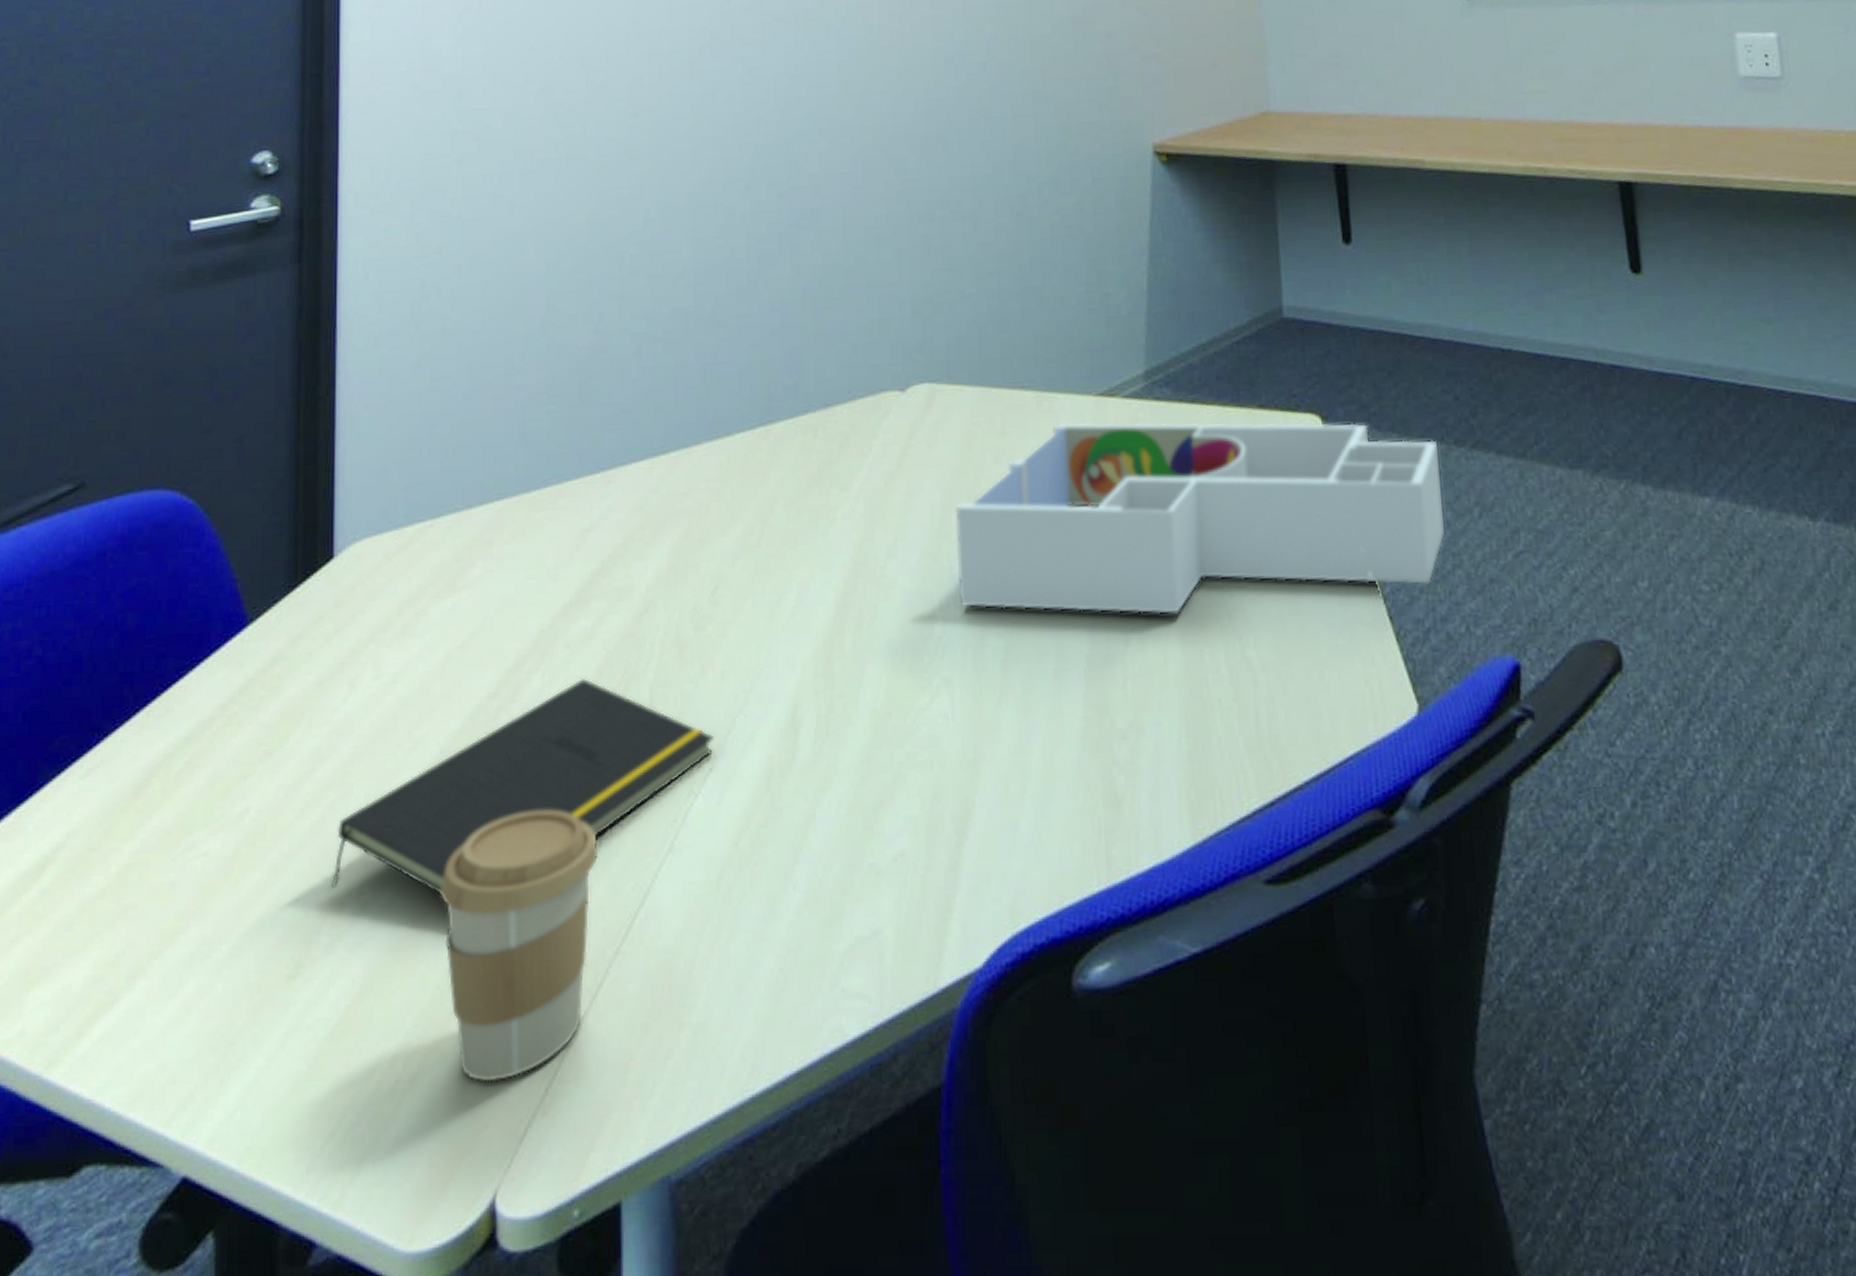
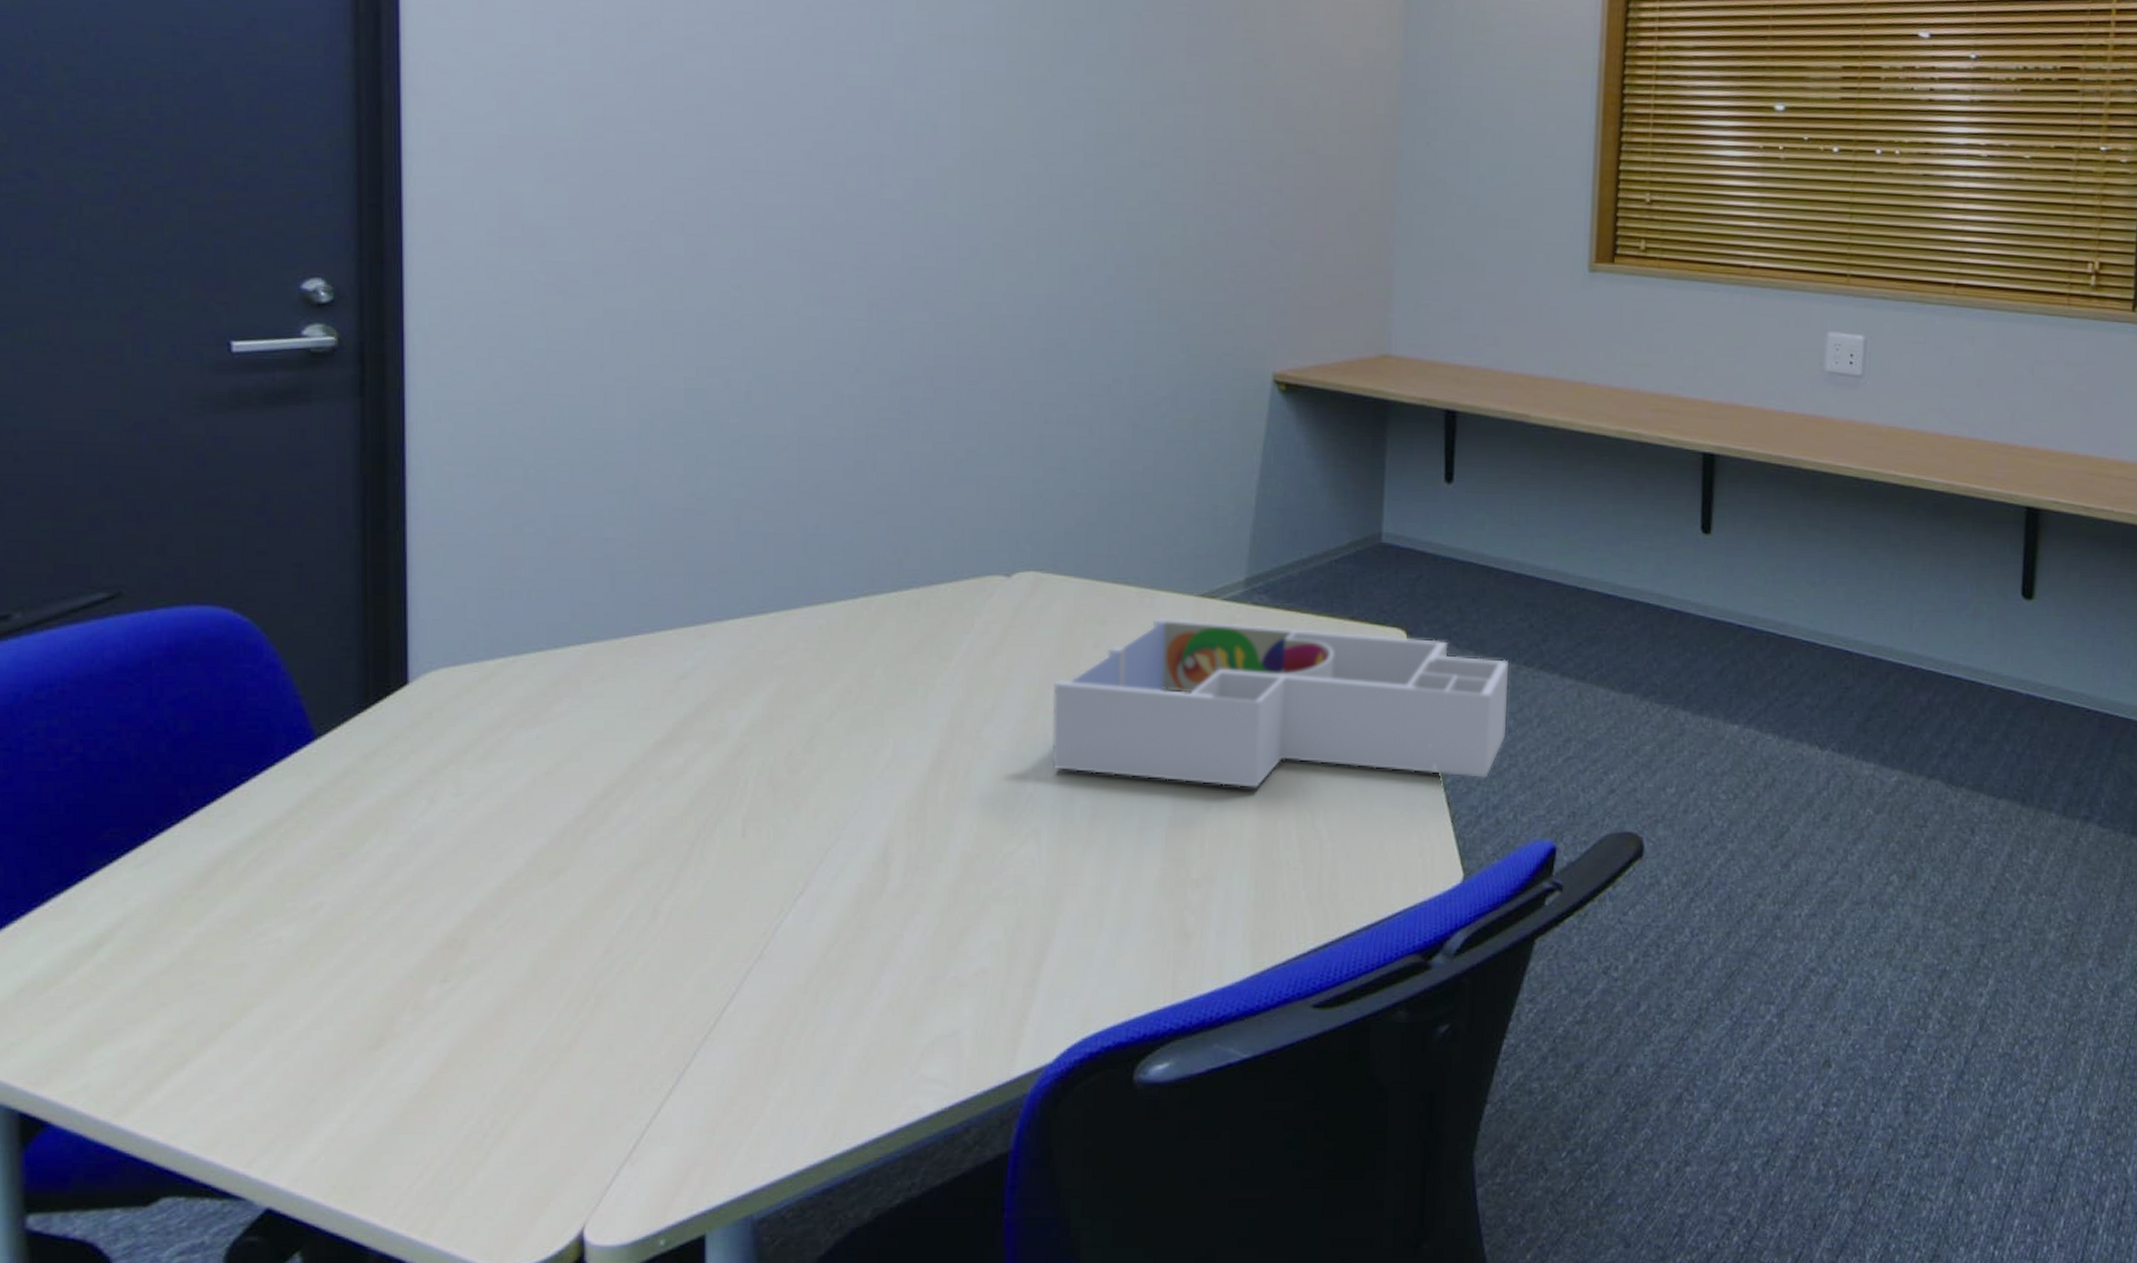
notepad: present [331,677,714,894] -> none [413,807,805,985]
coffee cup: present [440,810,599,1082] -> none [526,919,689,1139]

